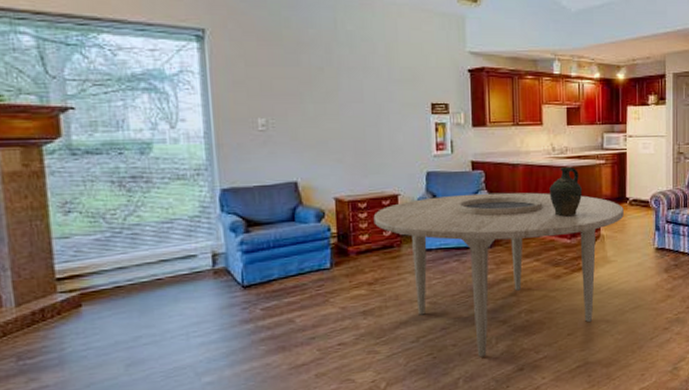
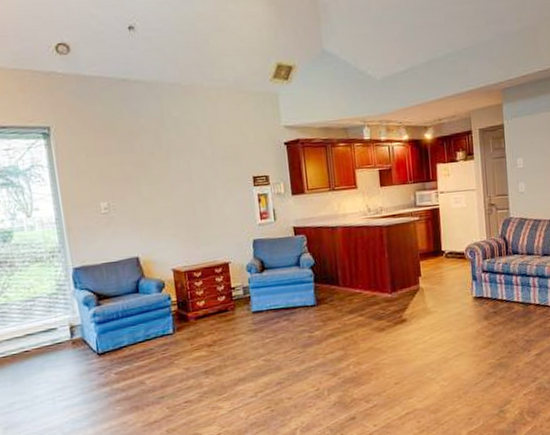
dining table: present [373,192,624,357] -> none [208,251,441,409]
ceramic jug: present [549,167,583,217] -> none [368,226,400,273]

